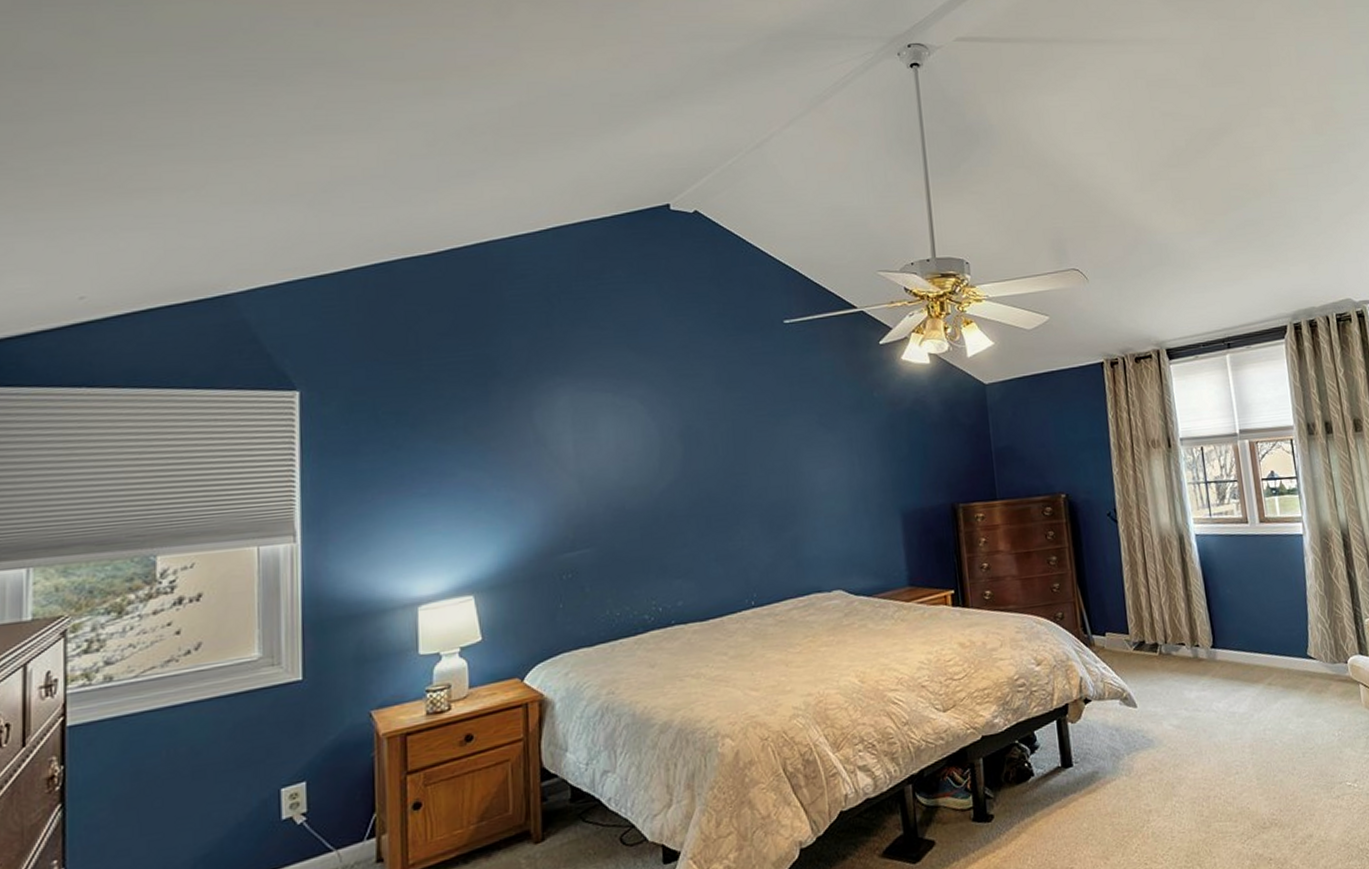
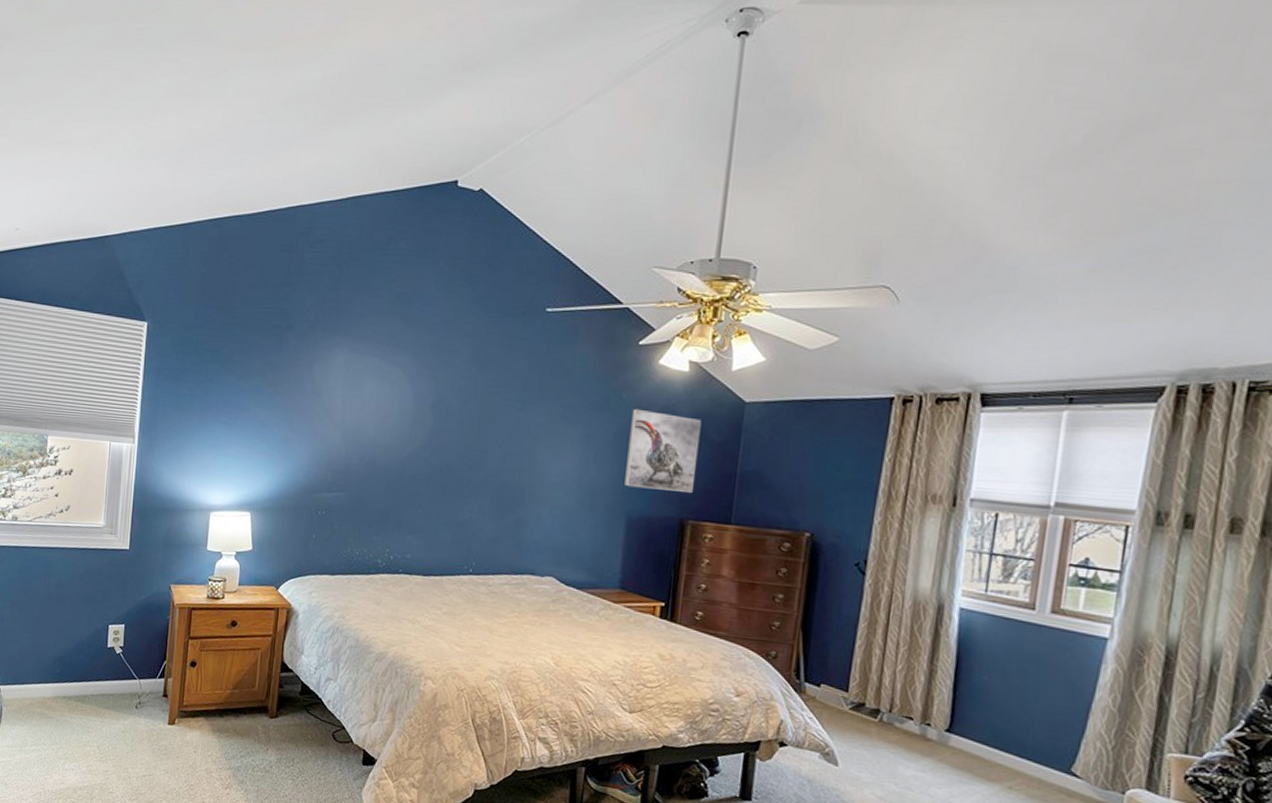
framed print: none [886,405,957,483] -> present [624,408,702,493]

